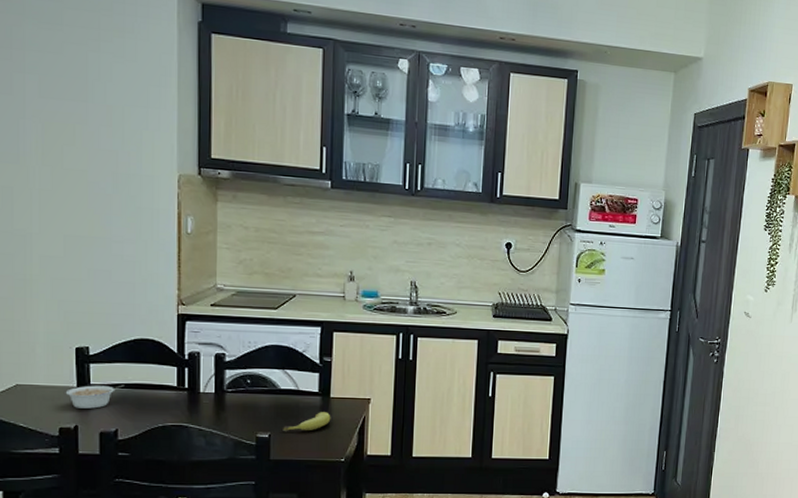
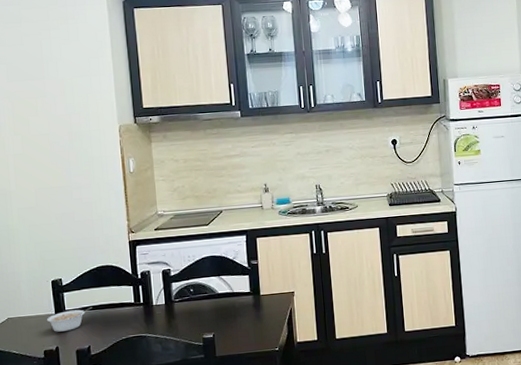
fruit: present [281,412,331,432] -> none [223,308,263,331]

